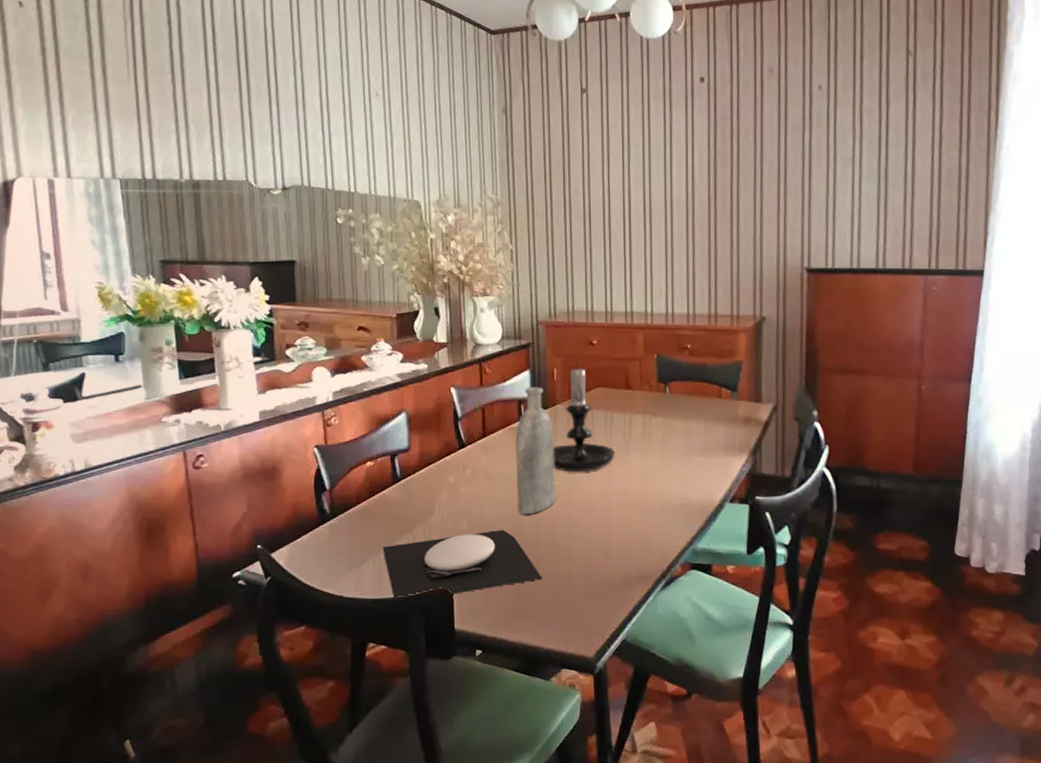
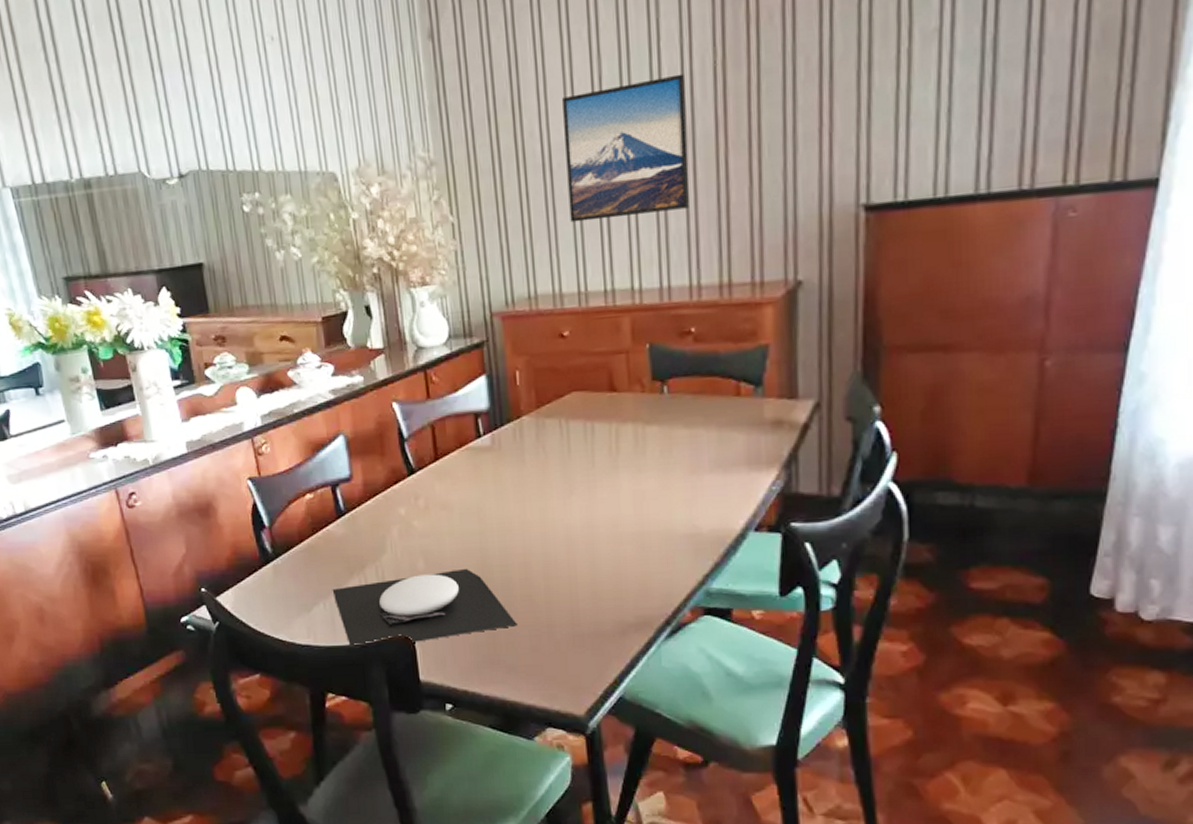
bottle: present [516,386,556,515] -> none [474,395,528,552]
candle holder: present [553,362,615,473] -> none [520,360,600,500]
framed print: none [601,164,689,259] -> present [562,73,689,223]

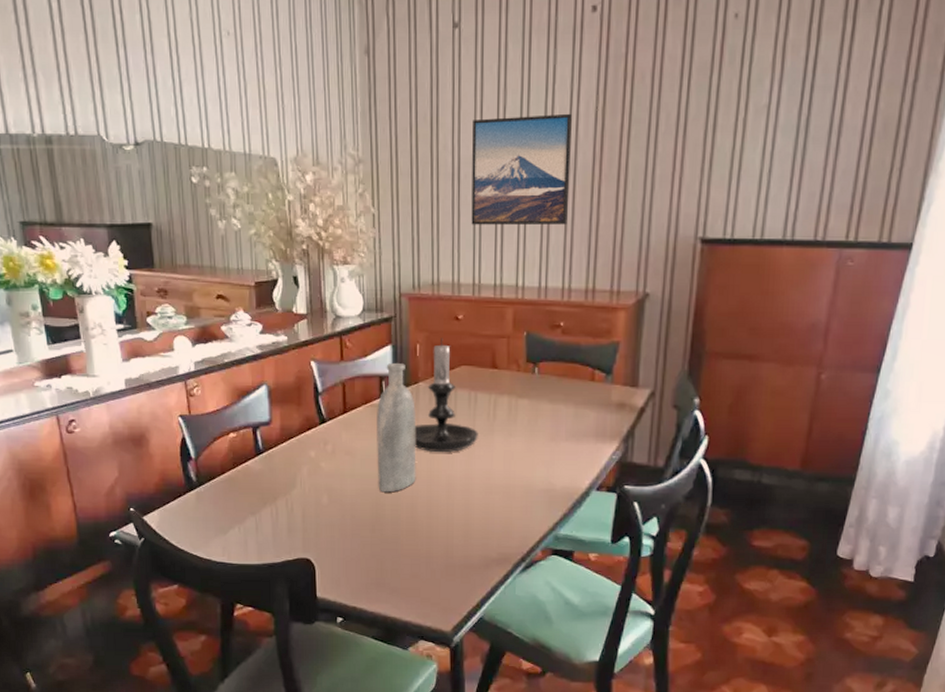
plate: present [332,568,517,648] -> none [247,505,402,566]
bottle: none [474,395,528,552] -> present [377,362,416,493]
candle holder: none [520,360,600,500] -> present [414,338,478,453]

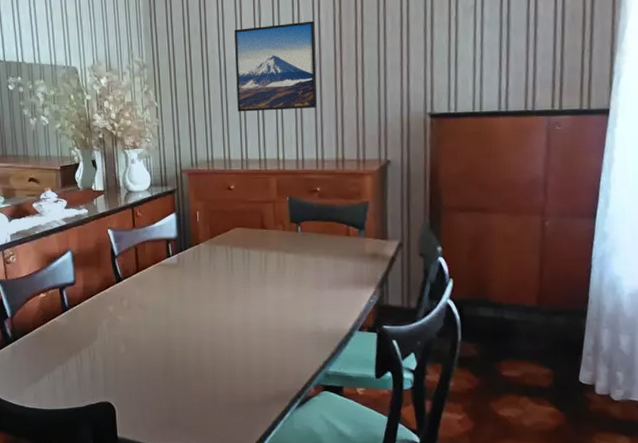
bottle: present [377,362,416,493] -> none [165,227,201,340]
candle holder: present [414,338,478,453] -> none [197,205,253,304]

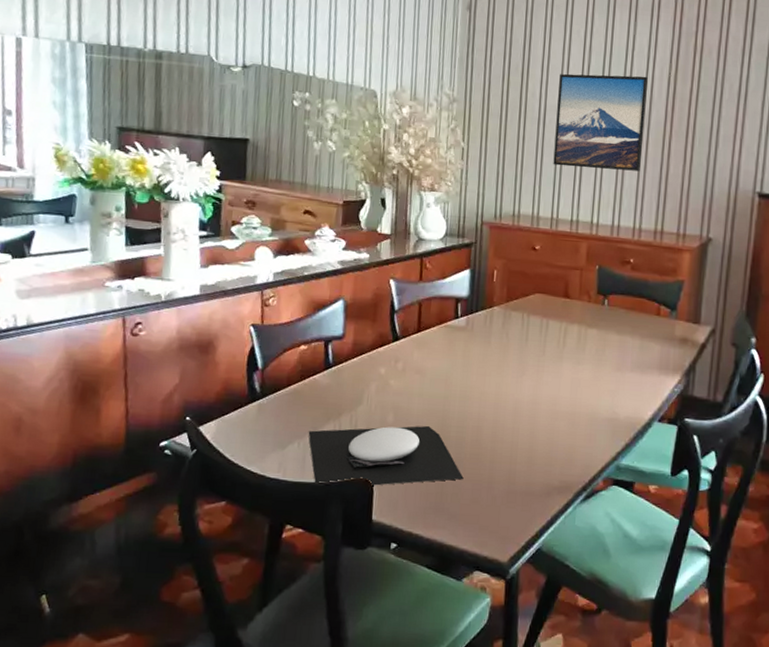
plate: none [55,352,191,411] -> present [308,425,464,486]

